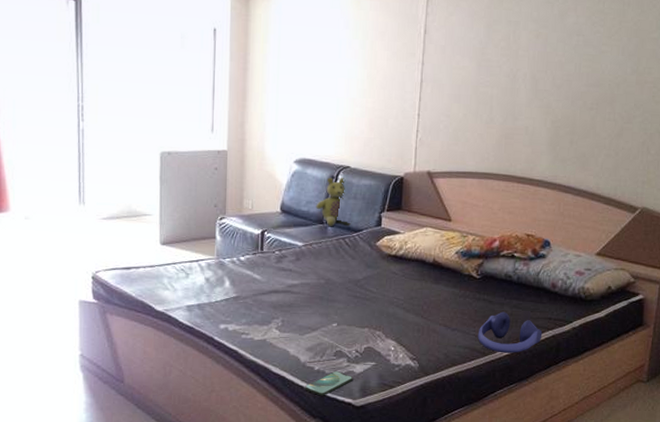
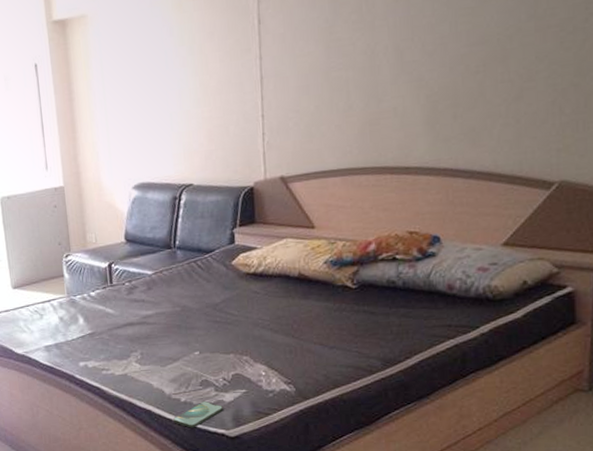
stuffed bear: present [316,177,352,227] -> none [161,197,202,251]
headphones: present [477,311,543,353] -> none [361,322,442,370]

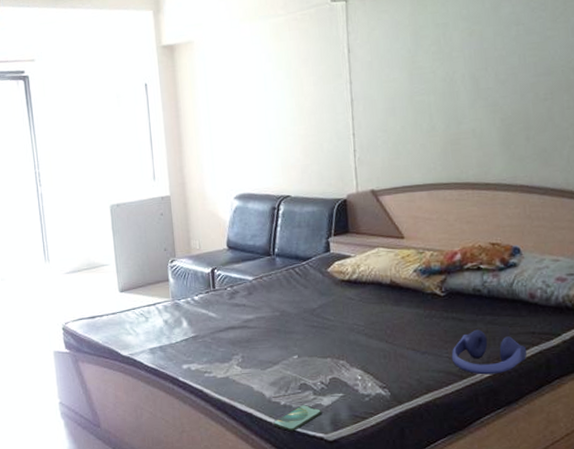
headphones: none [361,322,442,370] -> present [451,329,527,375]

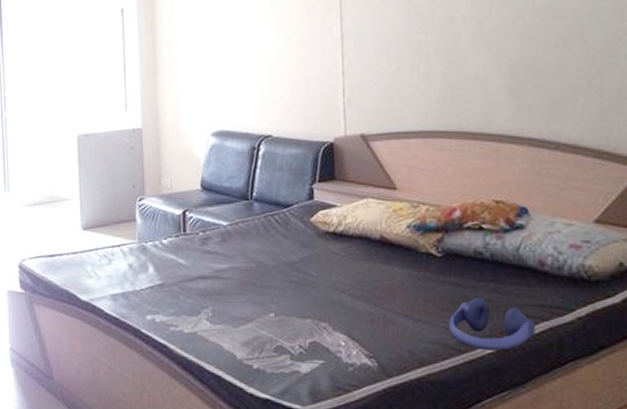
smartphone: present [273,405,322,432] -> none [244,371,300,401]

